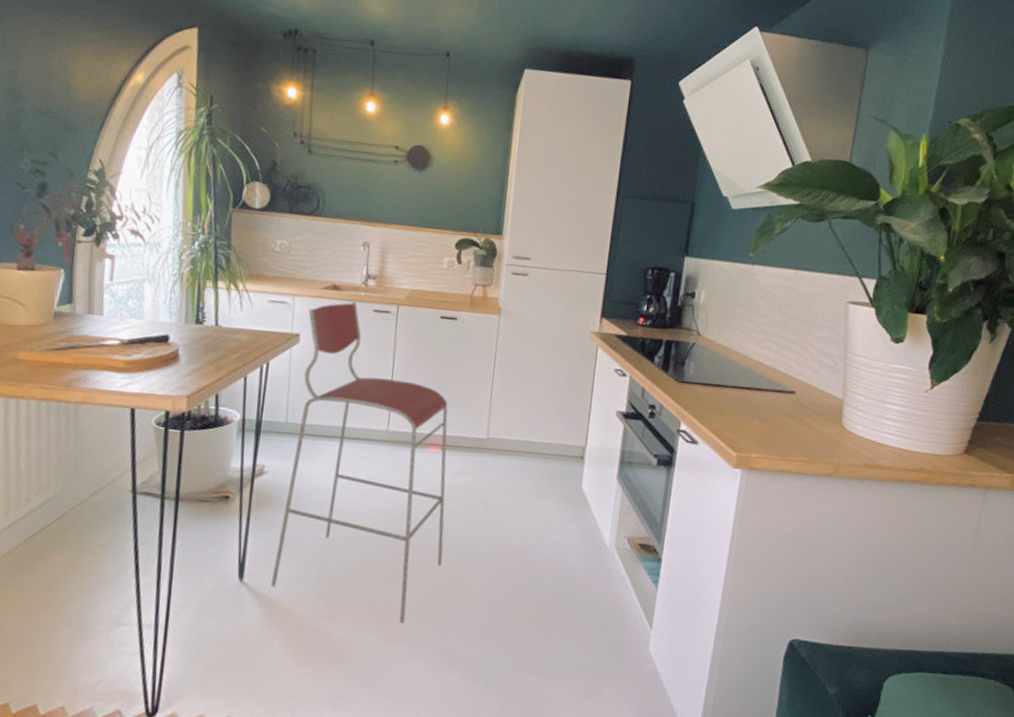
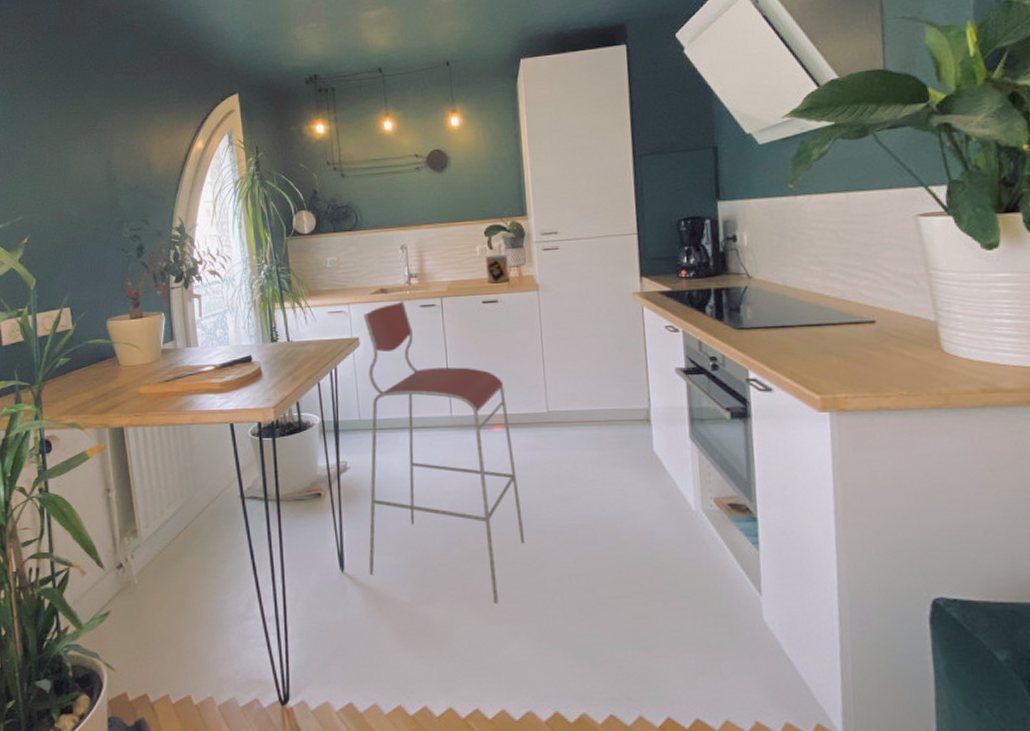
tin can: none [450,270,475,301] -> present [486,254,509,284]

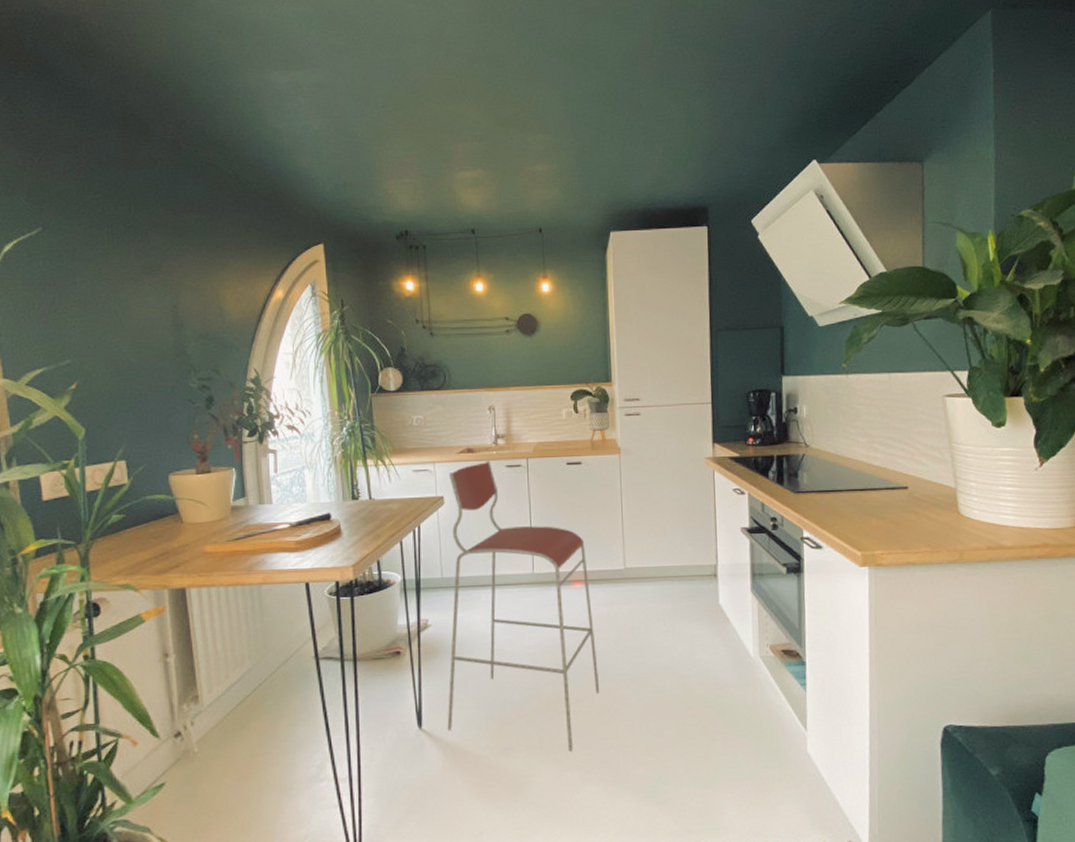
tin can: present [486,254,509,284] -> none [571,418,593,446]

